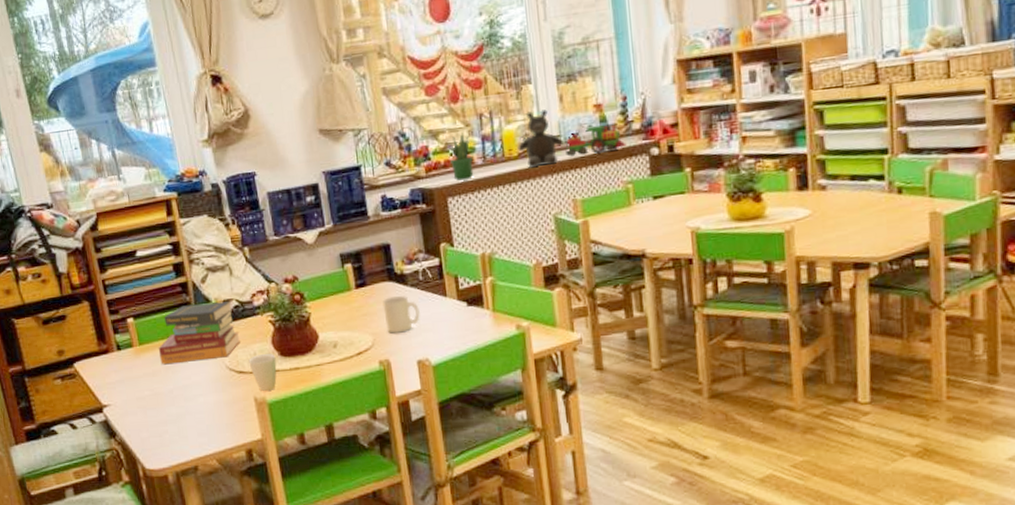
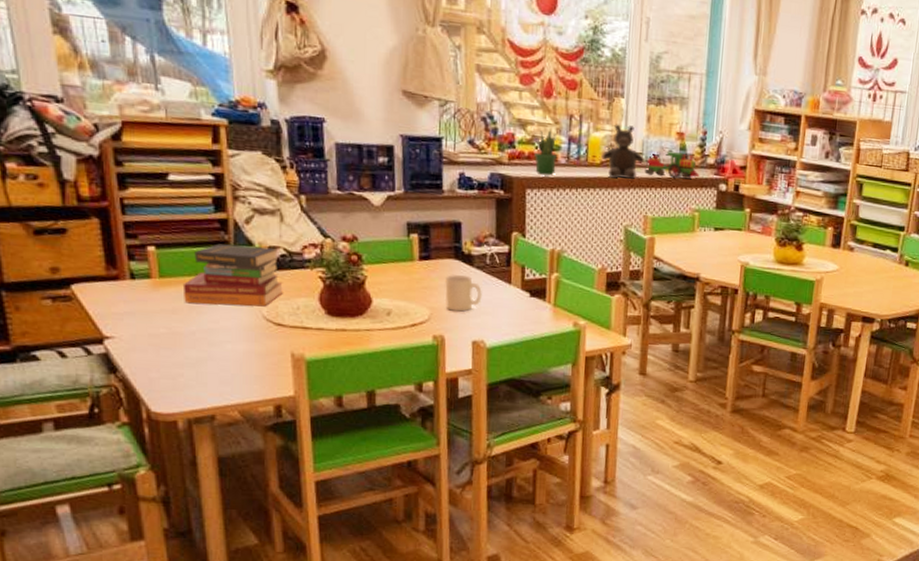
cup: present [248,353,277,392] -> none [290,309,322,349]

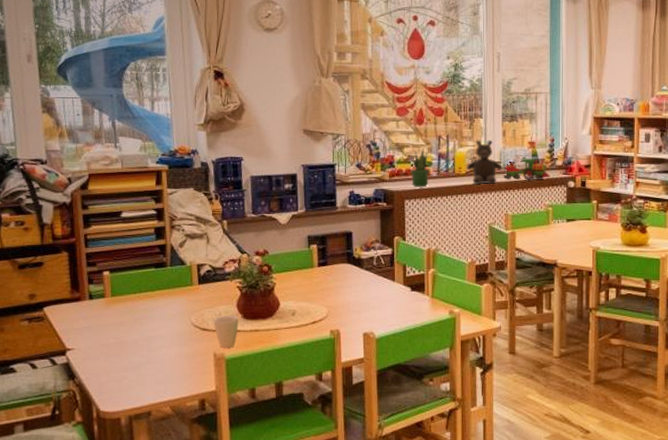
books: present [182,243,283,307] -> none [129,265,208,317]
cup: none [290,309,322,349] -> present [213,314,239,349]
cup: present [444,275,482,312] -> none [339,277,371,309]

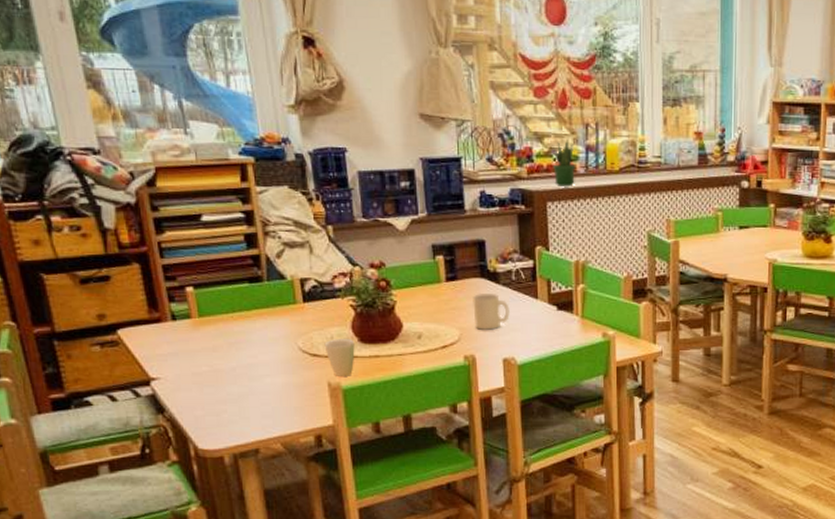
cup: none [339,277,371,309] -> present [473,294,510,331]
teddy bear: present [466,140,502,185] -> none [620,129,663,185]
toy train: present [503,159,551,180] -> none [664,152,720,179]

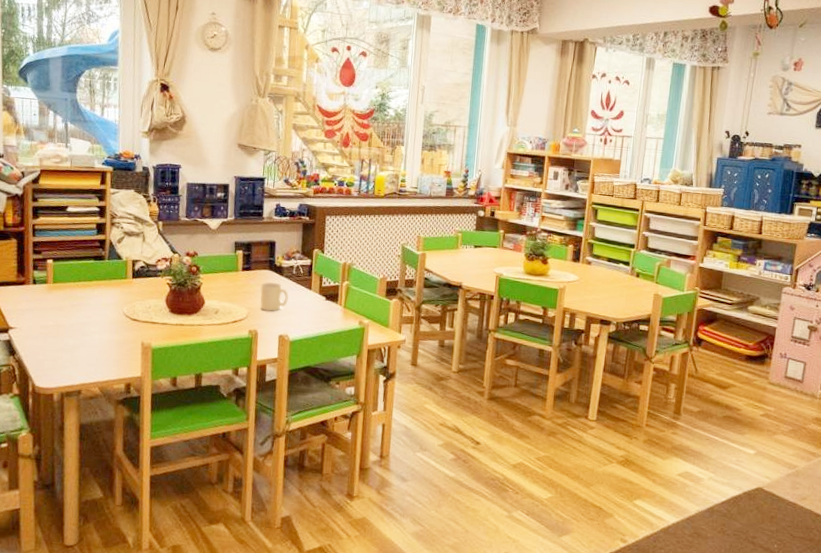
cup: present [324,338,355,378] -> none [143,308,167,339]
planter: present [553,139,576,187] -> none [333,170,351,206]

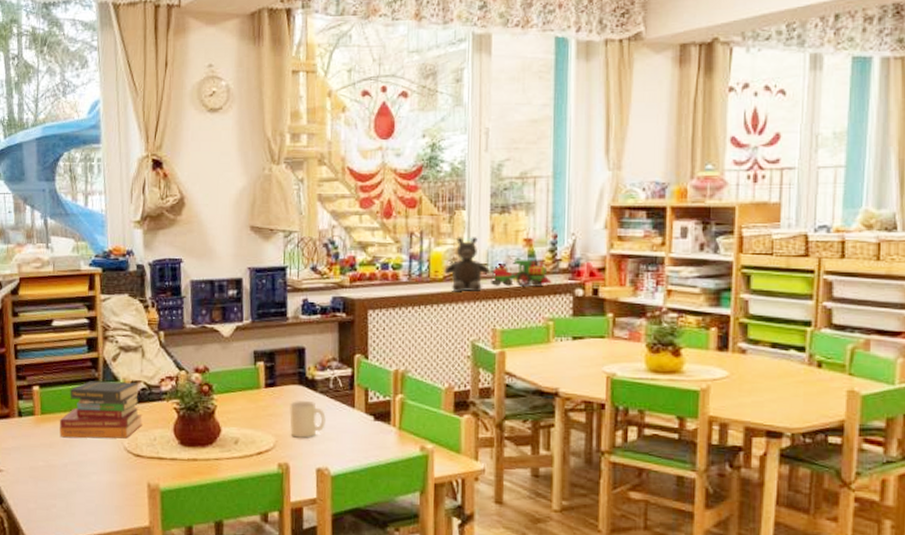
books: none [68,258,141,306] -> present [59,381,143,439]
teddy bear: none [385,165,419,208] -> present [444,237,490,293]
toy train: none [419,186,463,207] -> present [491,260,552,287]

